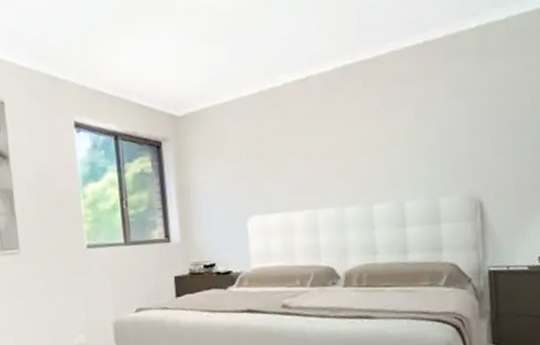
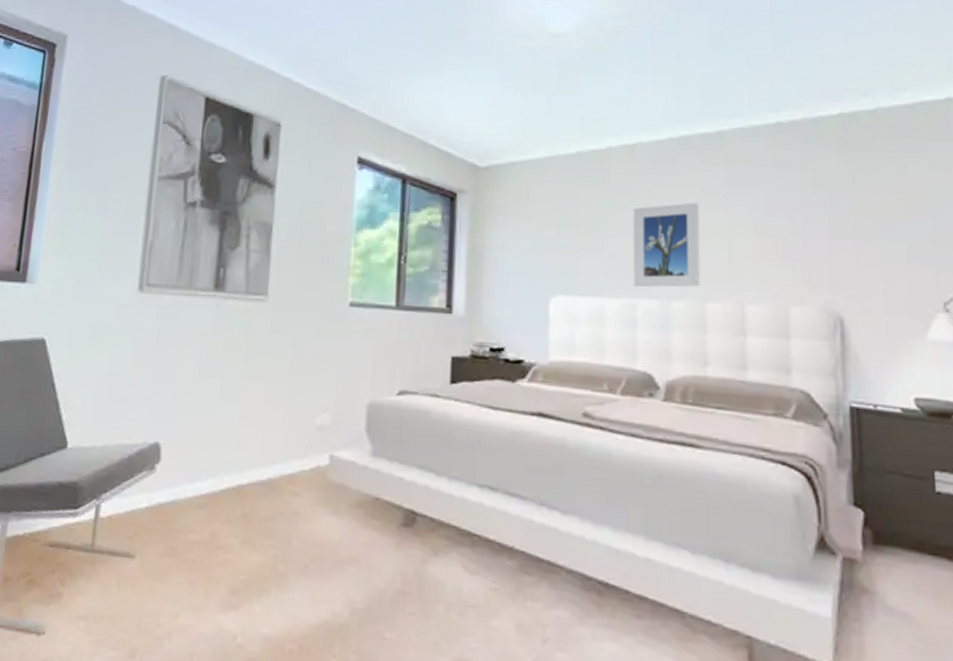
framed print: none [308,122,368,200] -> present [633,202,701,288]

